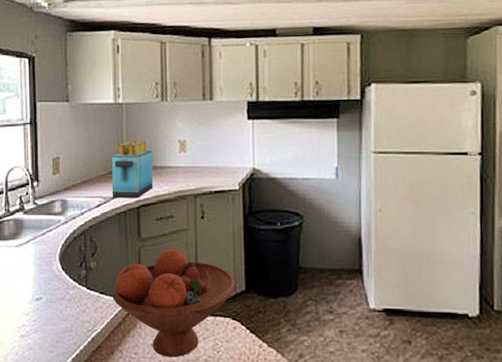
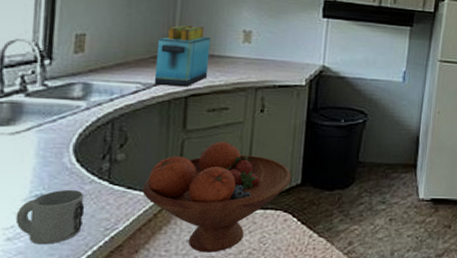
mug: none [25,294,71,342] -> present [15,190,85,245]

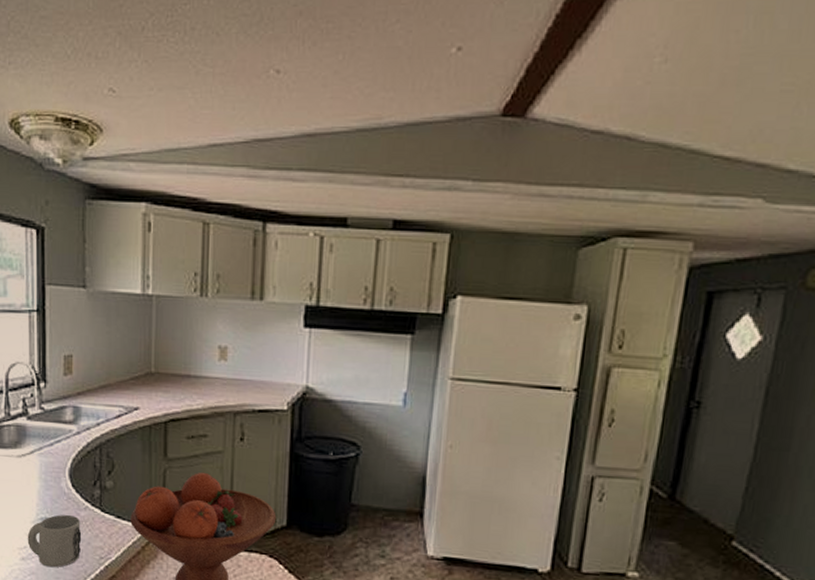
toaster: present [154,25,211,87] -> none [135,342,187,411]

